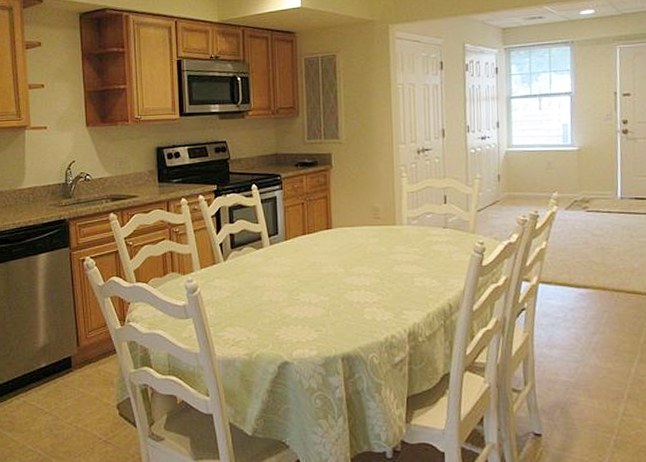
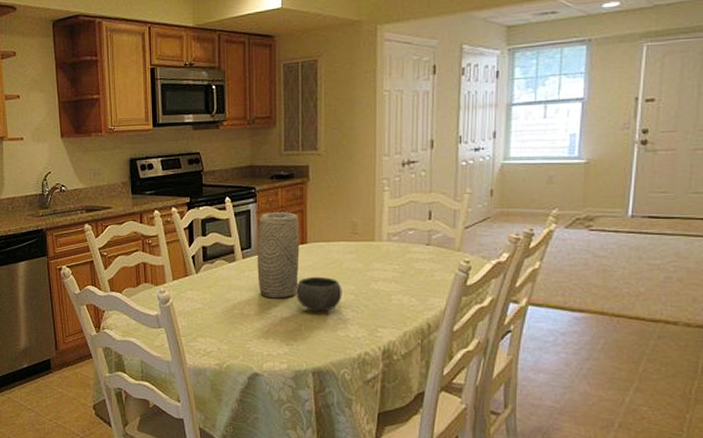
vase: none [284,198,325,284] -> present [257,212,300,299]
bowl: none [323,261,368,296] -> present [296,276,342,312]

